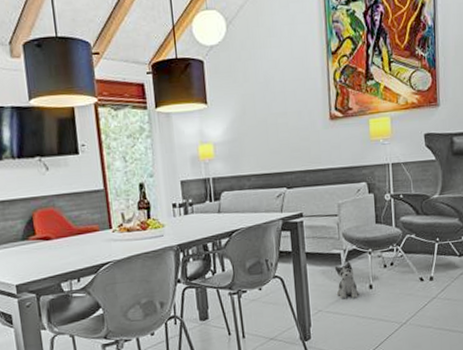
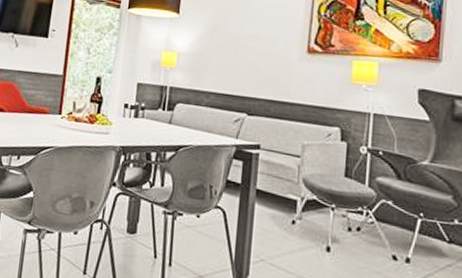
plush toy: present [334,262,359,299] -> none [285,212,313,258]

